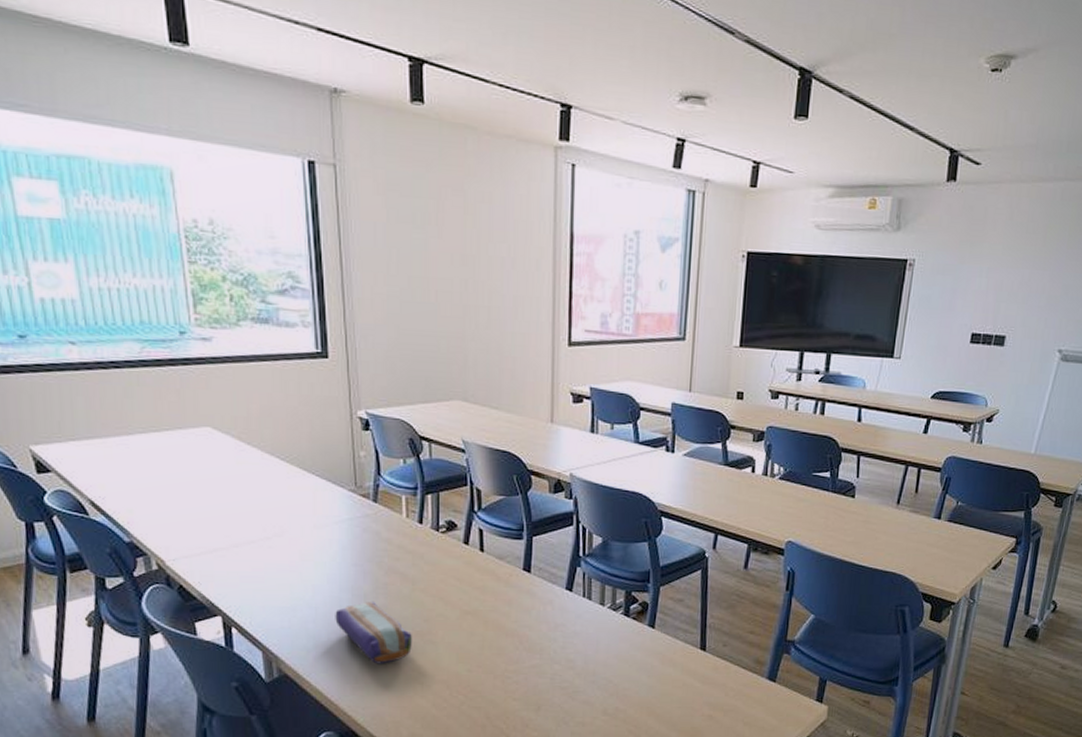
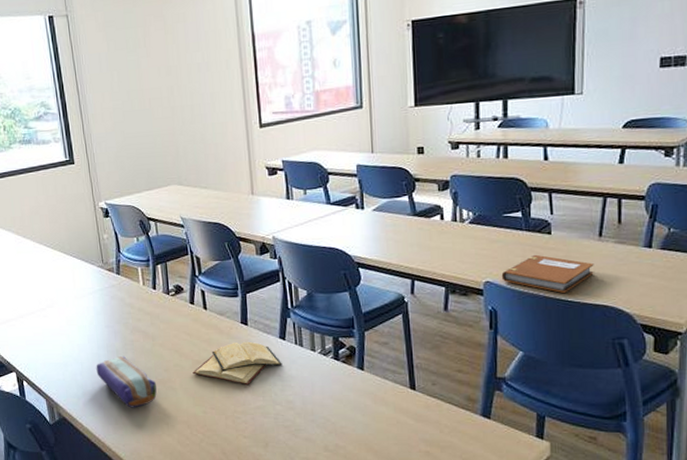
diary: none [459,591,566,640] -> present [193,341,282,384]
notebook: none [803,517,889,558] -> present [501,254,594,293]

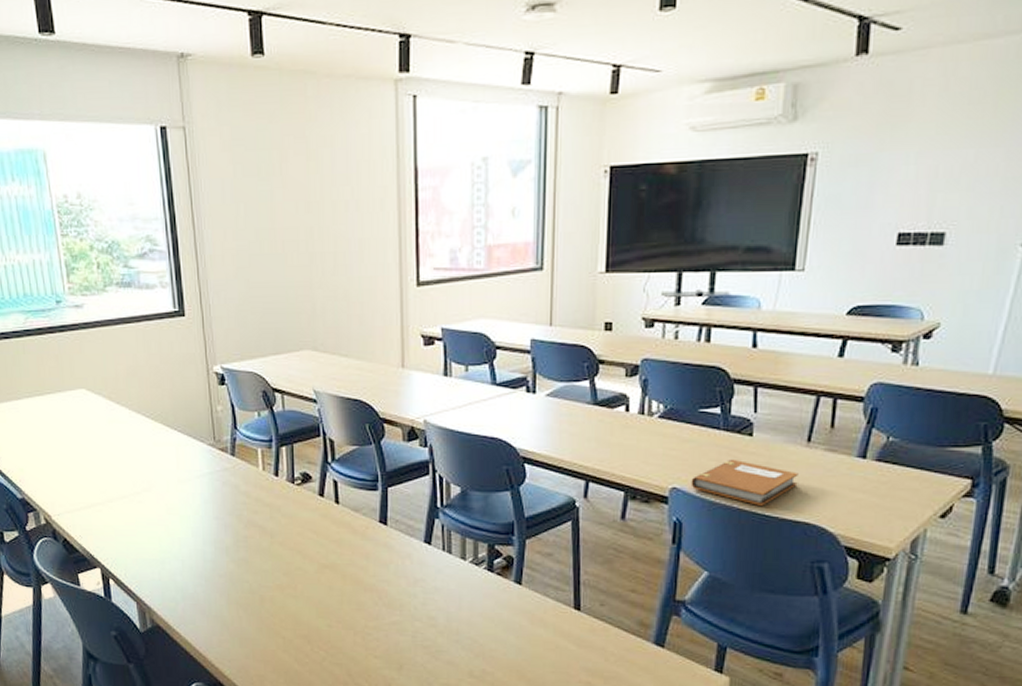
pencil case: present [96,355,157,408] -> none [200,554,273,617]
diary: present [193,341,282,384] -> none [317,544,426,595]

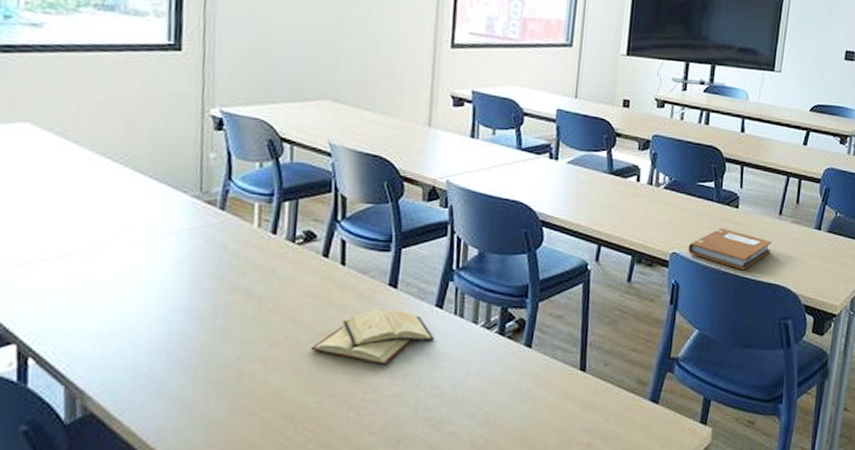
diary: none [317,544,426,595] -> present [311,309,435,364]

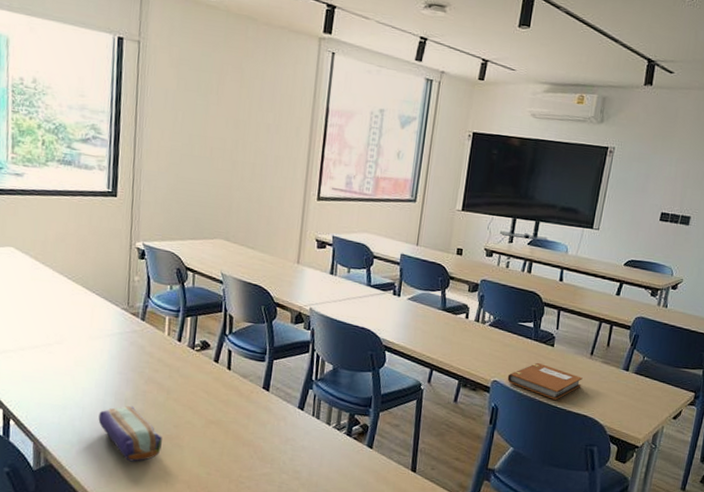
pencil case: none [161,323,254,398] -> present [98,405,162,462]
diary: present [311,309,435,364] -> none [203,407,296,450]

